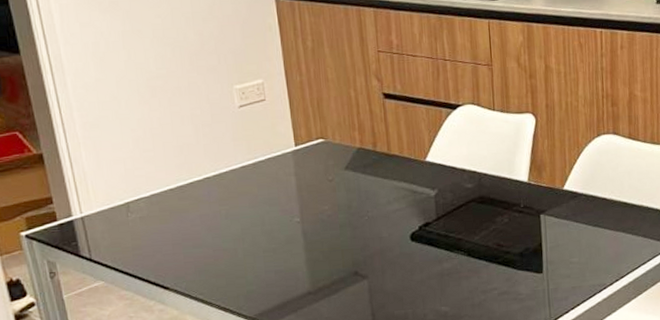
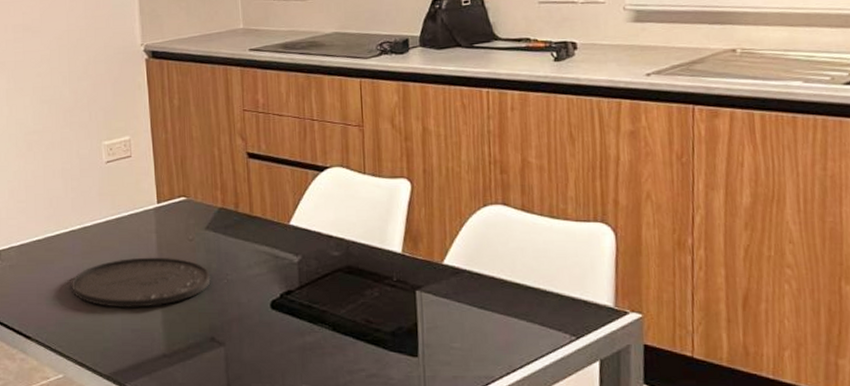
plate: none [209,199,352,251] -> present [72,257,211,307]

